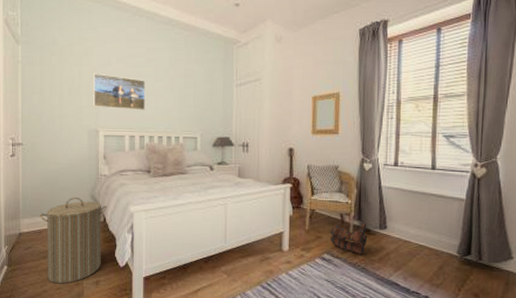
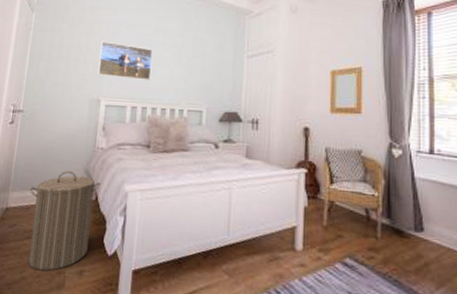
boots: present [330,223,368,255] -> none [353,220,400,263]

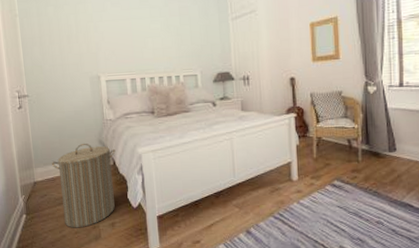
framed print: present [98,41,152,80] -> none [89,19,144,54]

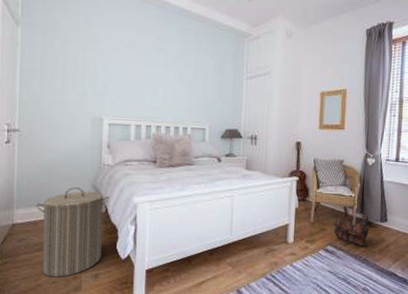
boots: none [338,147,378,179] -> present [333,216,370,246]

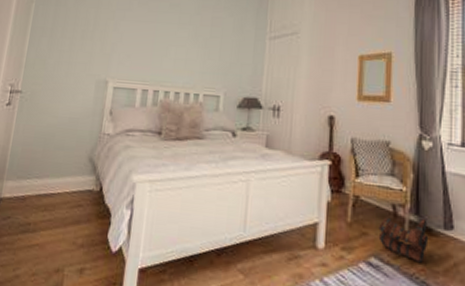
laundry hamper: present [35,186,110,278] -> none [23,158,106,269]

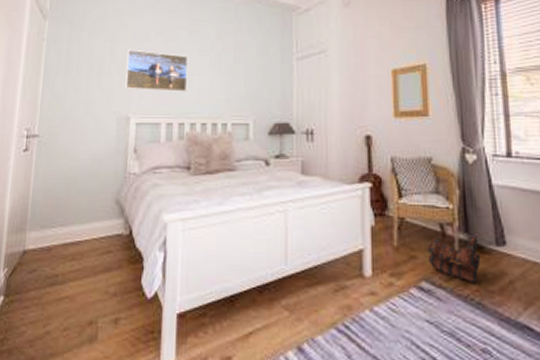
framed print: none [106,17,167,61] -> present [125,49,188,92]

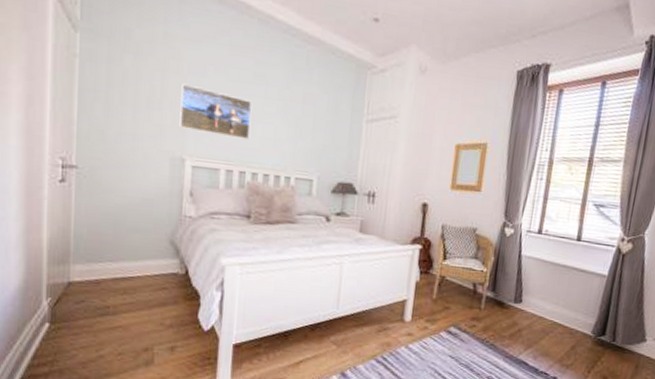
boots: present [427,237,481,283] -> none [458,294,502,330]

